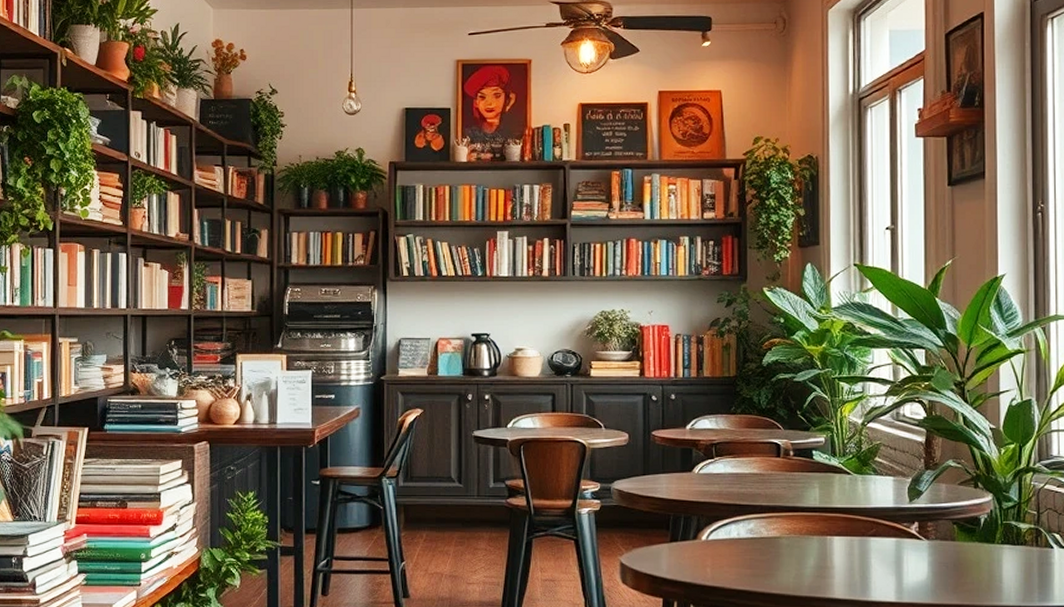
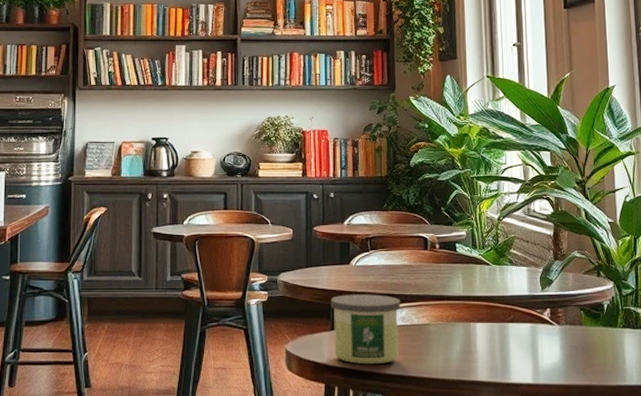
candle: none [670,504,749,579] -> present [330,294,401,365]

